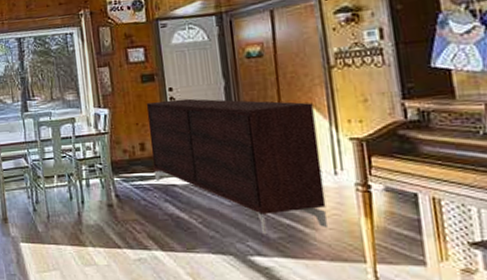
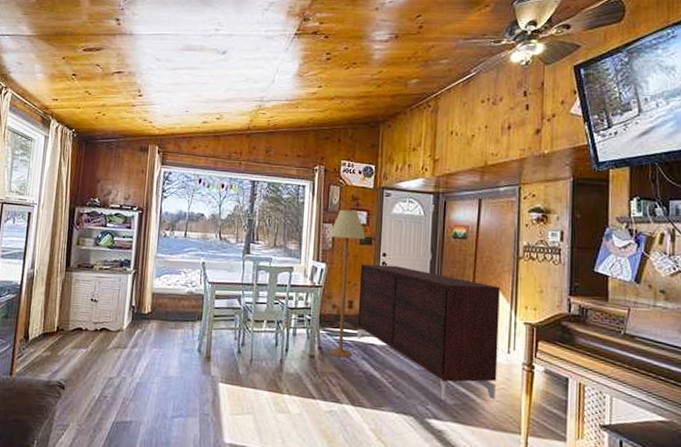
floor lamp: none [107,48,152,202] -> present [329,209,366,357]

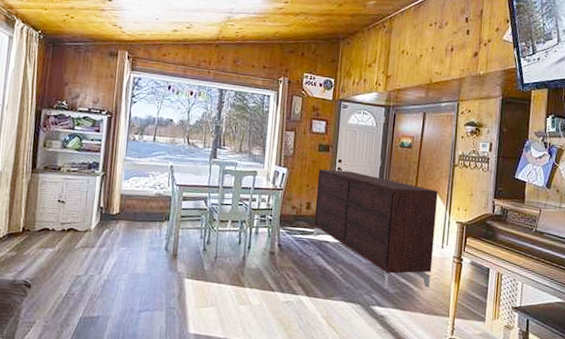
floor lamp: present [329,209,366,357] -> none [288,119,324,254]

